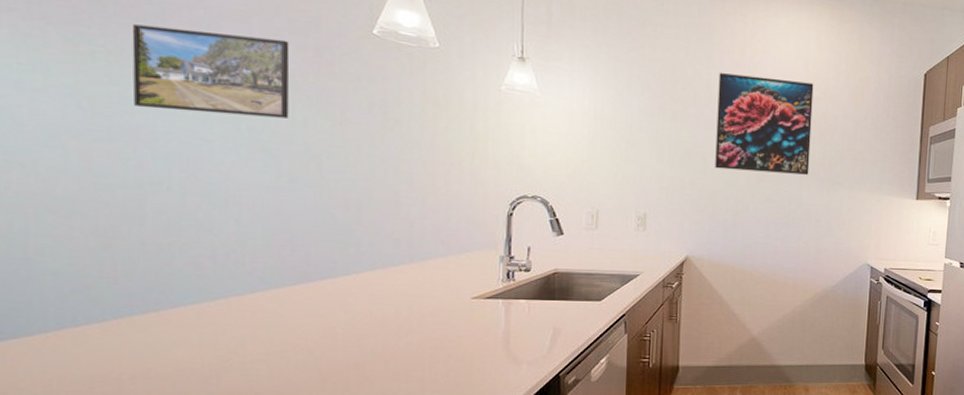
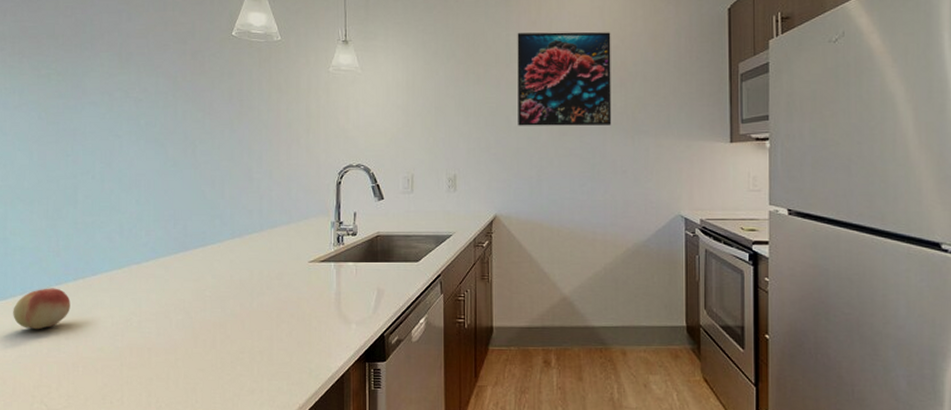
fruit: none [44,322,138,373] -> present [13,288,70,330]
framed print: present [132,24,290,119] -> none [73,49,174,114]

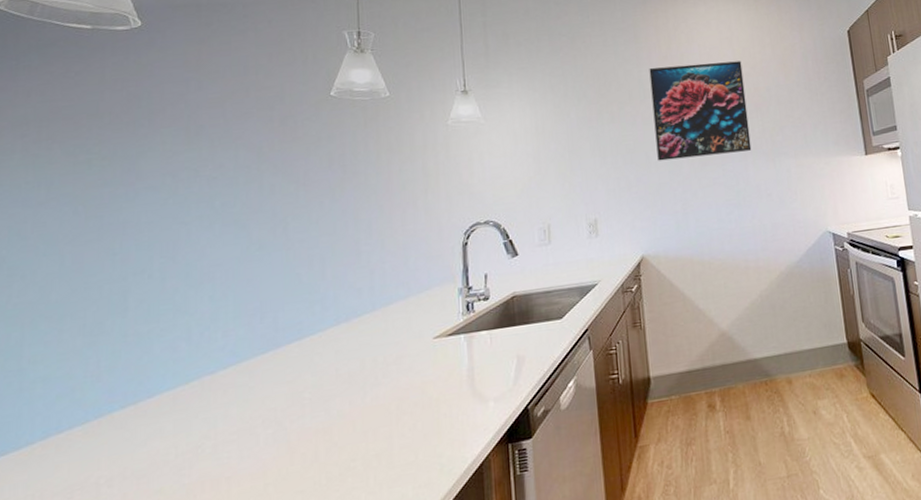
fruit: present [13,288,70,330] -> none [29,422,116,484]

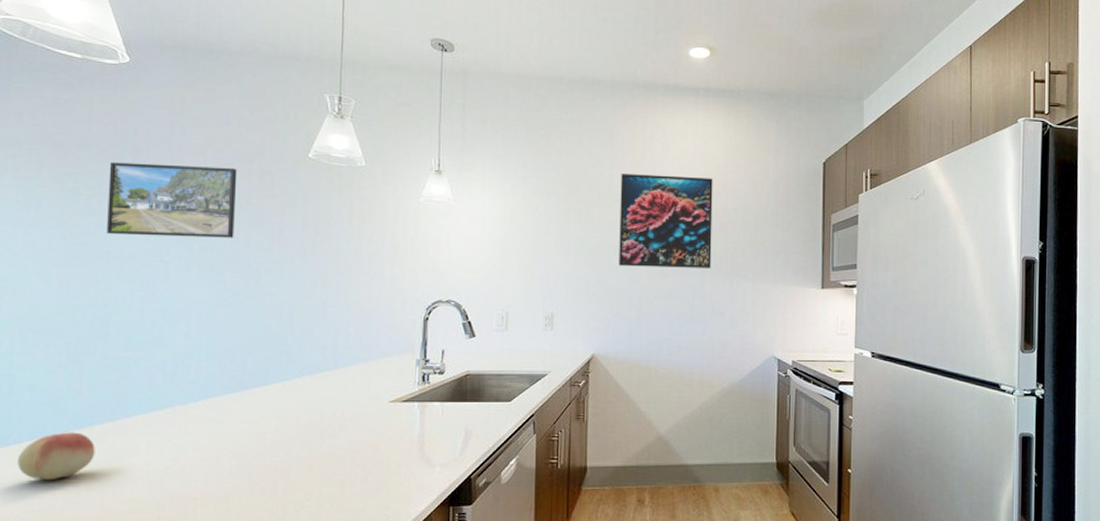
fruit: none [29,422,116,484] -> present [17,432,95,481]
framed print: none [123,116,258,203] -> present [107,162,238,238]

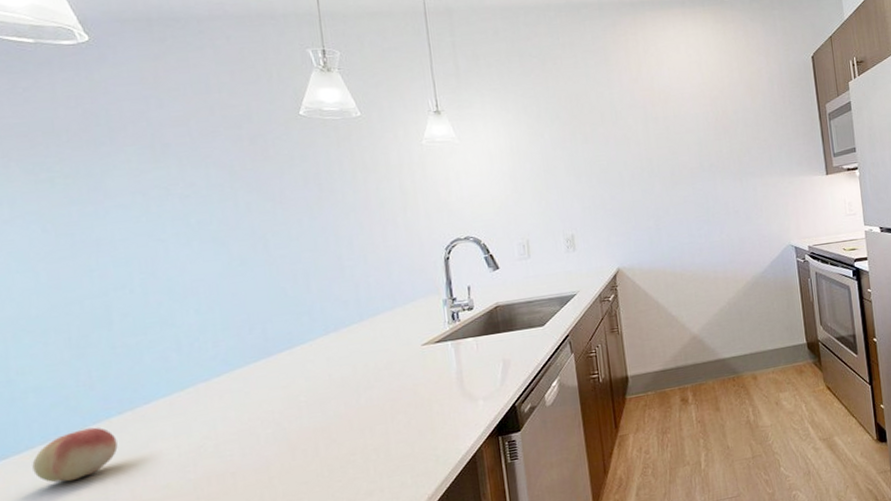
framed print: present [107,162,238,238] -> none [84,135,233,221]
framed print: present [619,174,713,268] -> none [620,84,720,180]

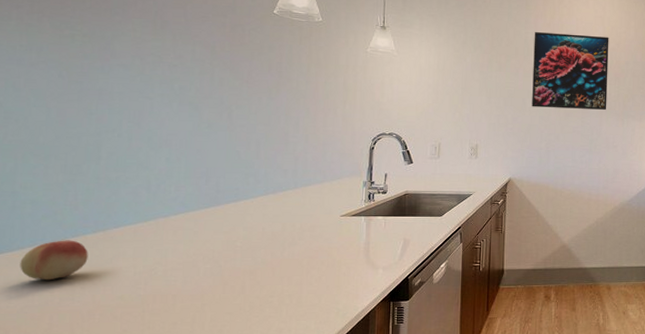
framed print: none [620,84,720,180] -> present [532,32,609,110]

